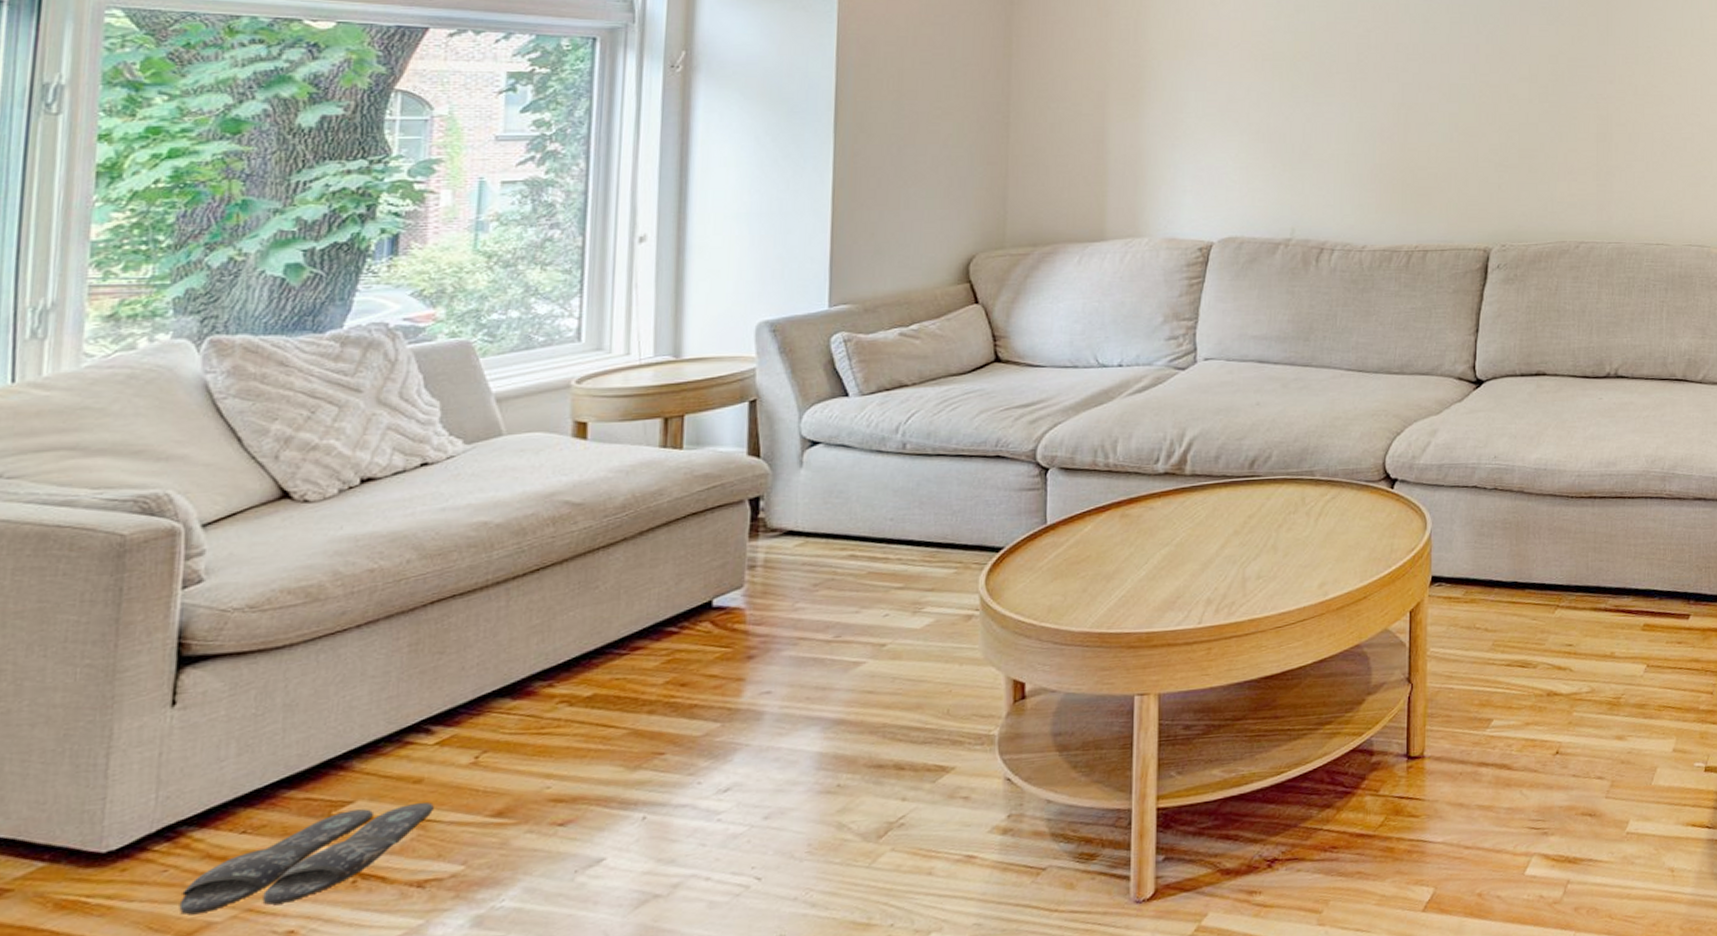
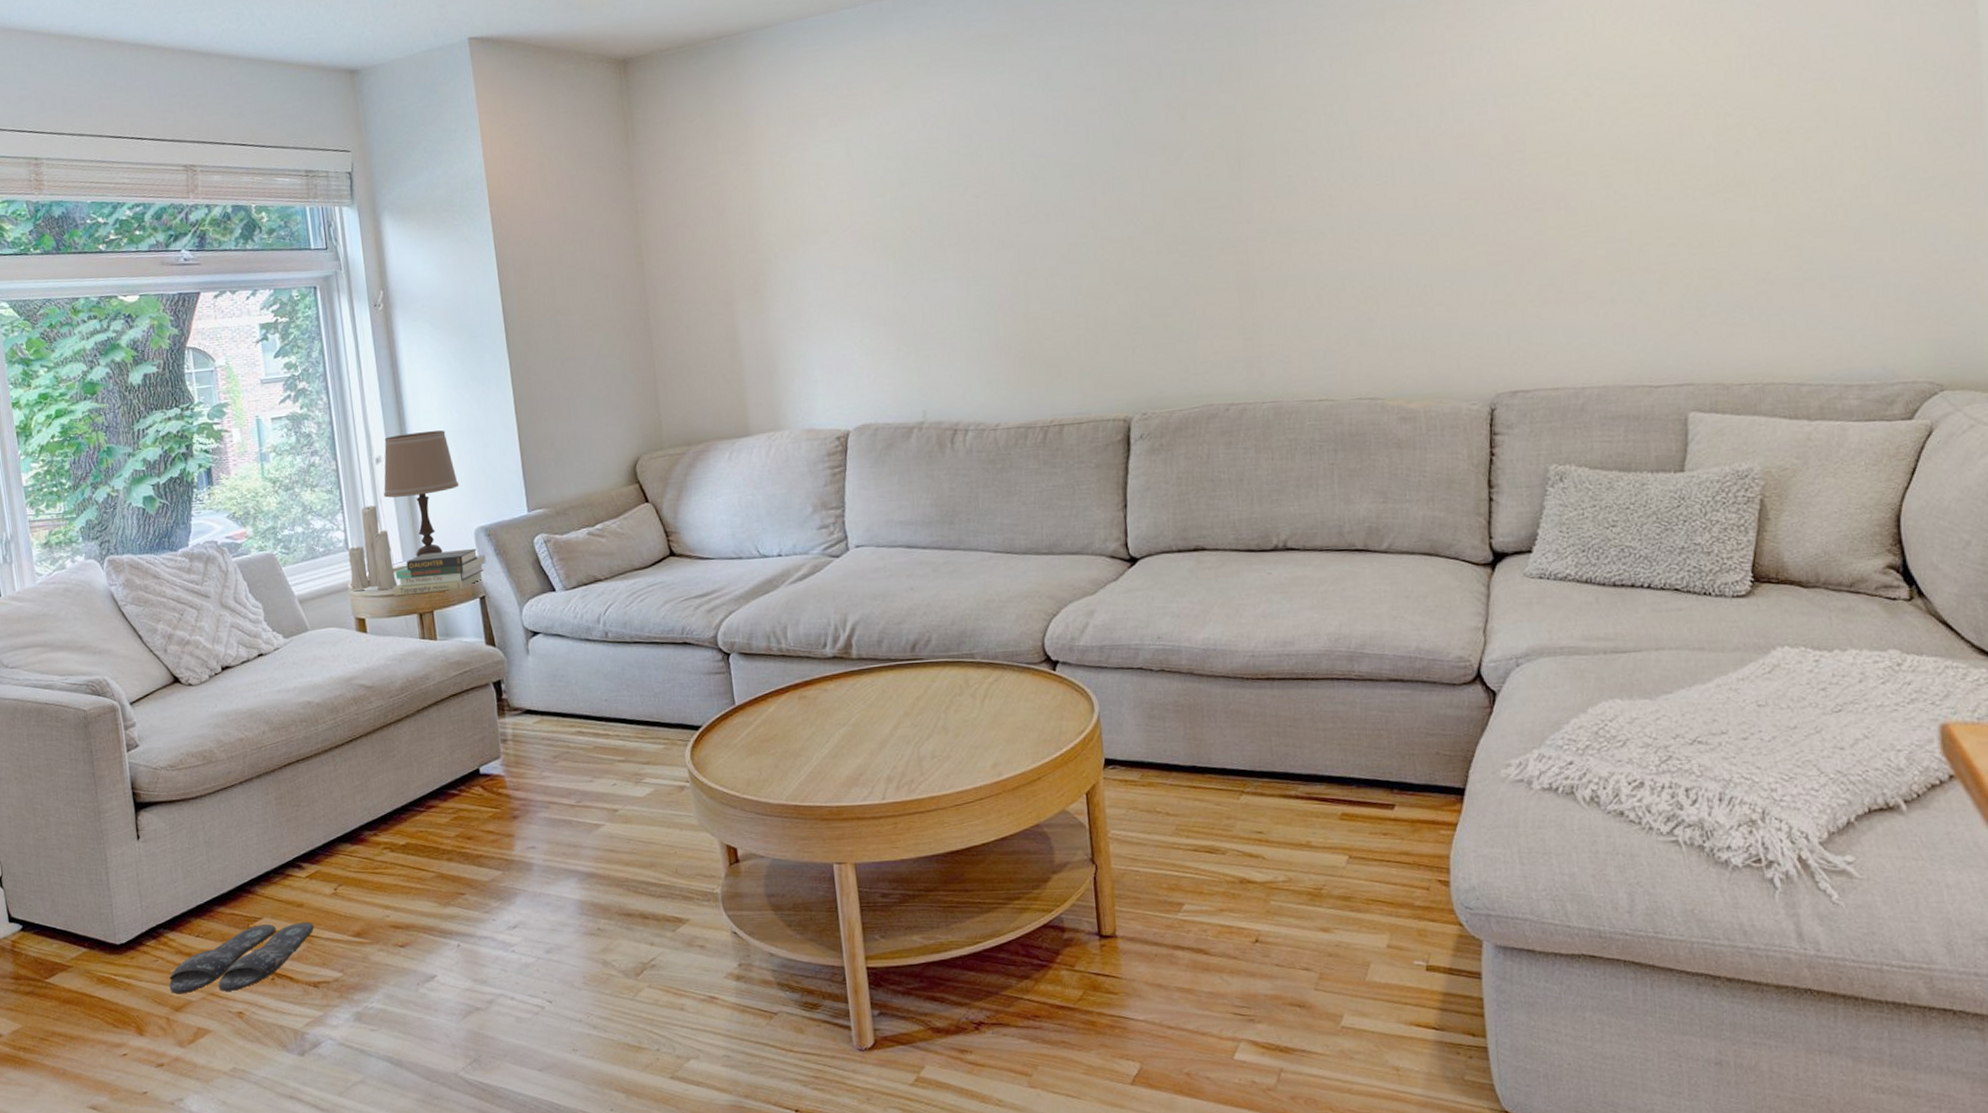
candle: none [573,280,641,389] -> present [348,497,398,591]
books: none [633,344,766,397] -> present [393,548,486,596]
table lamp: none [641,211,746,353] -> present [383,430,460,558]

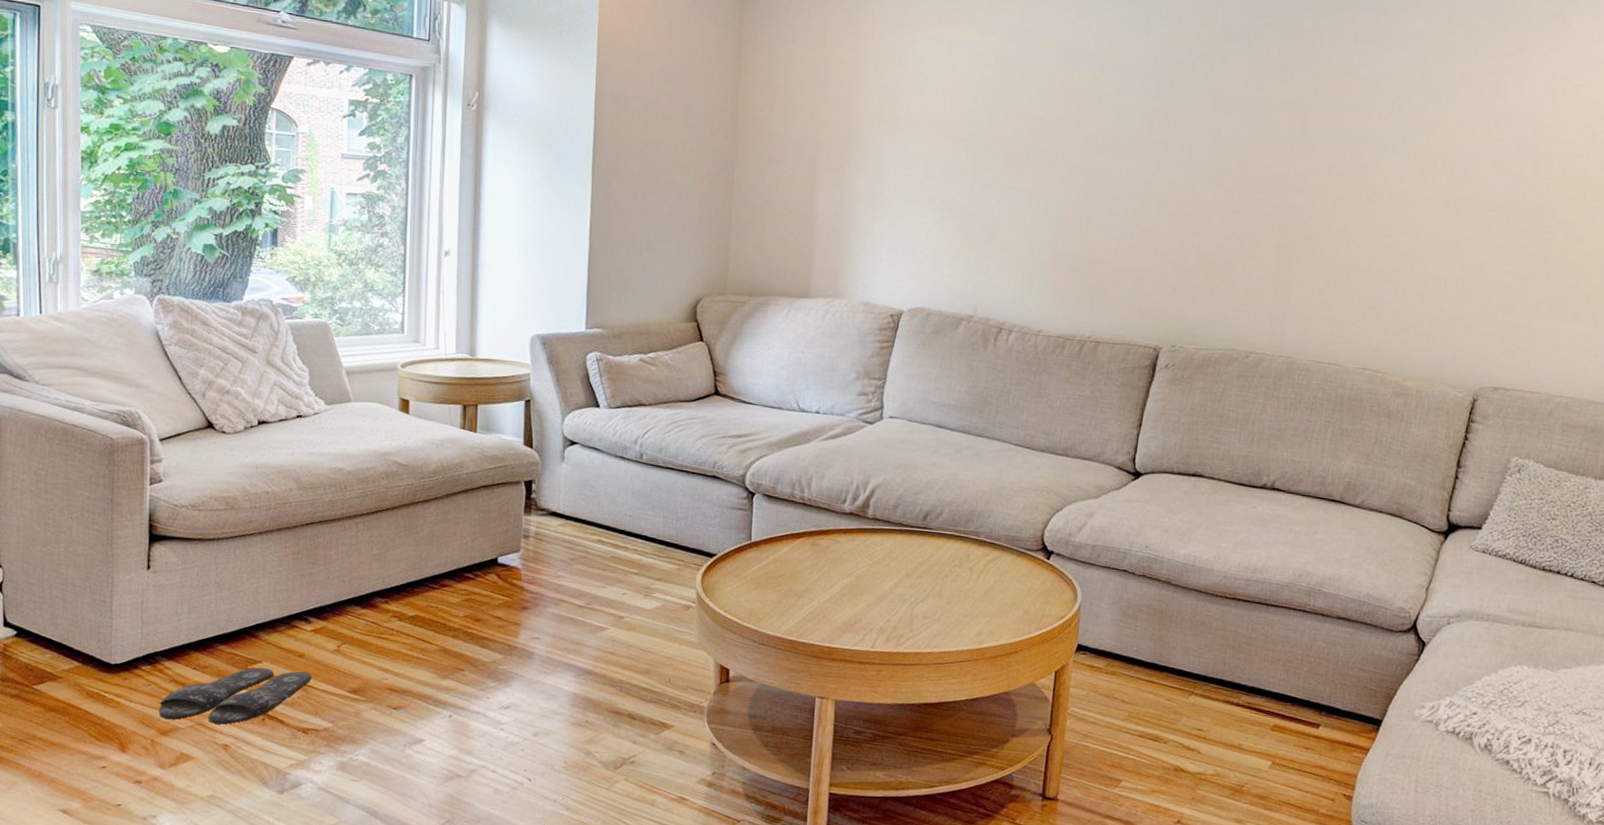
candle: present [348,497,398,591] -> none [399,286,447,377]
table lamp: present [383,430,460,558] -> none [446,232,523,352]
books: present [393,548,486,596] -> none [441,349,538,390]

